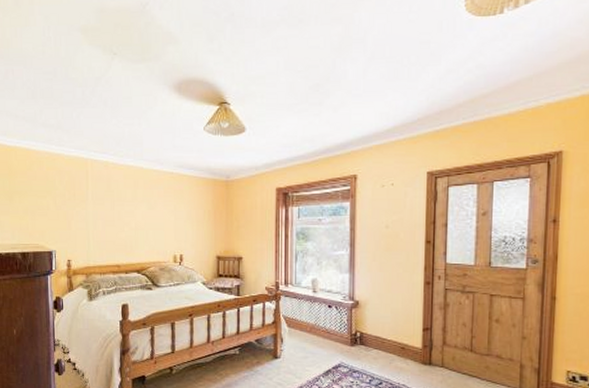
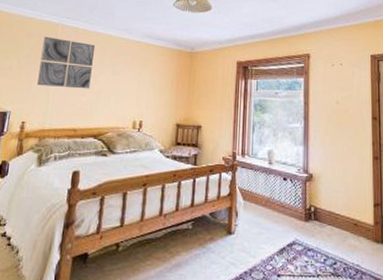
wall art: none [75,173,128,225] -> present [37,36,96,89]

